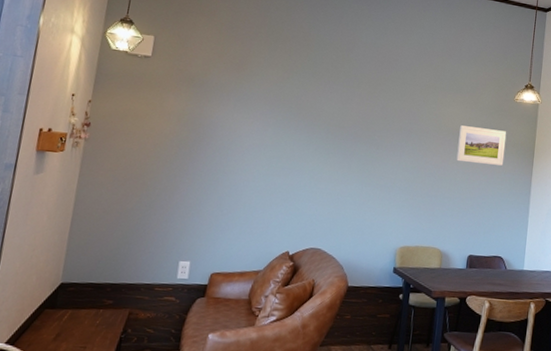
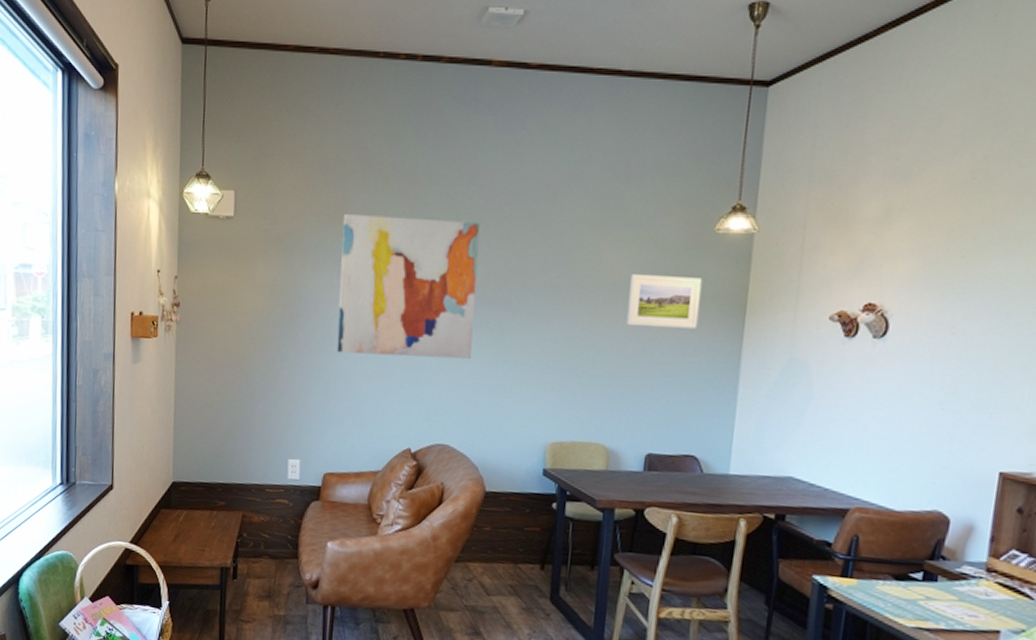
wall art: none [232,64,355,182] -> present [336,214,480,360]

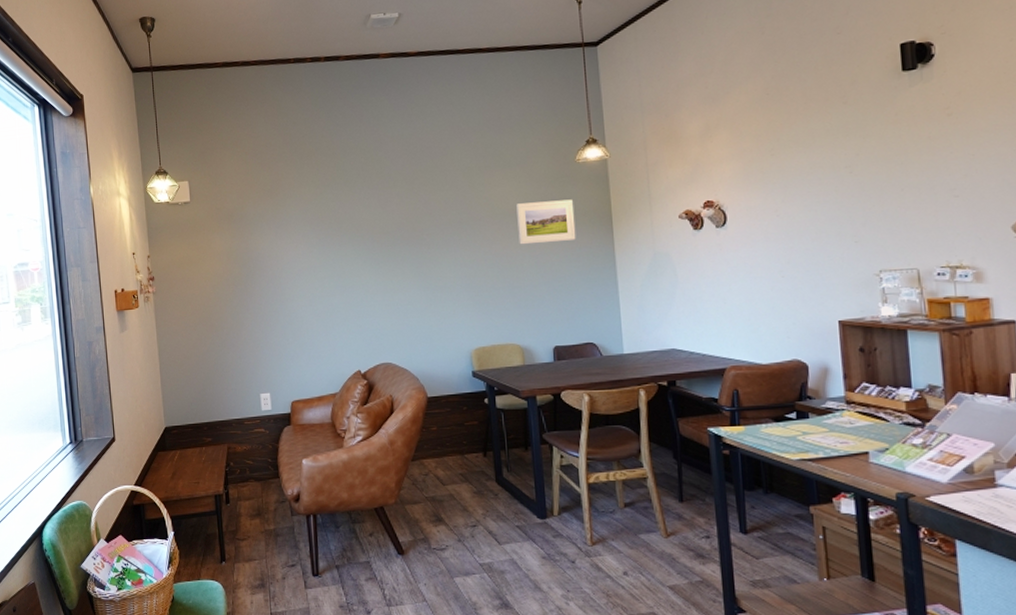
wall art: present [336,214,480,360] -> none [280,179,398,300]

